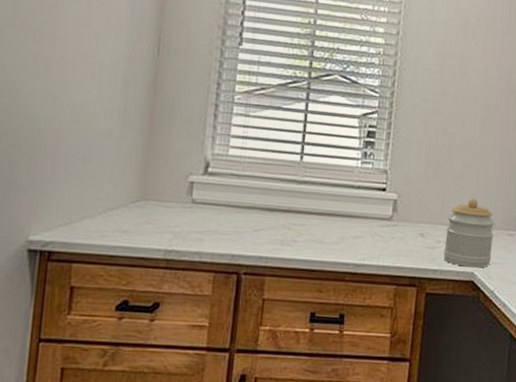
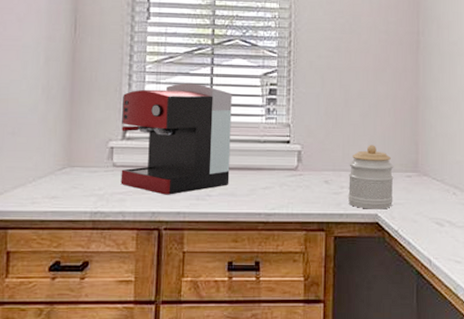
coffee maker: none [199,117,327,238] -> present [120,82,232,195]

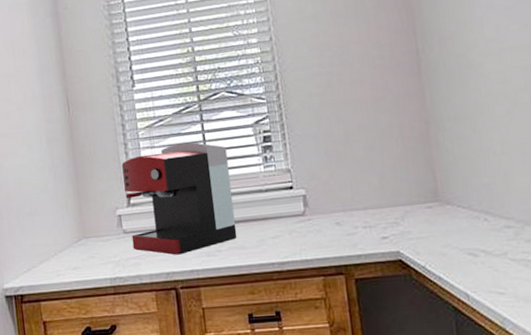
jar: present [348,145,394,210] -> none [360,178,415,247]

